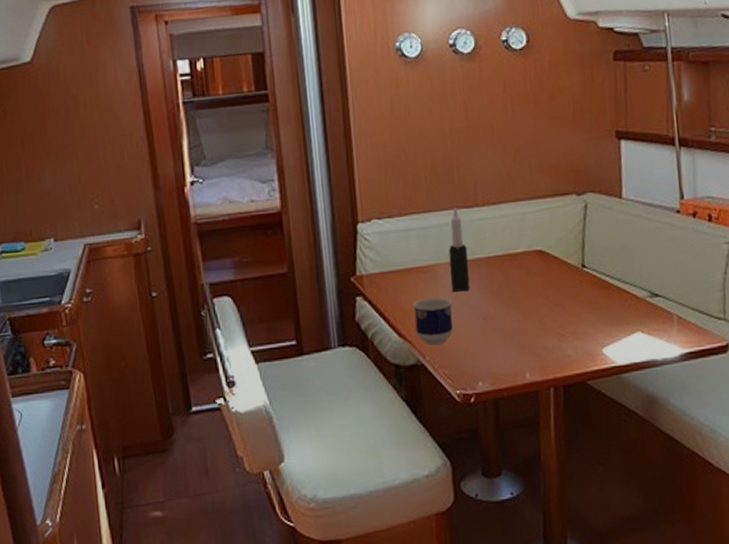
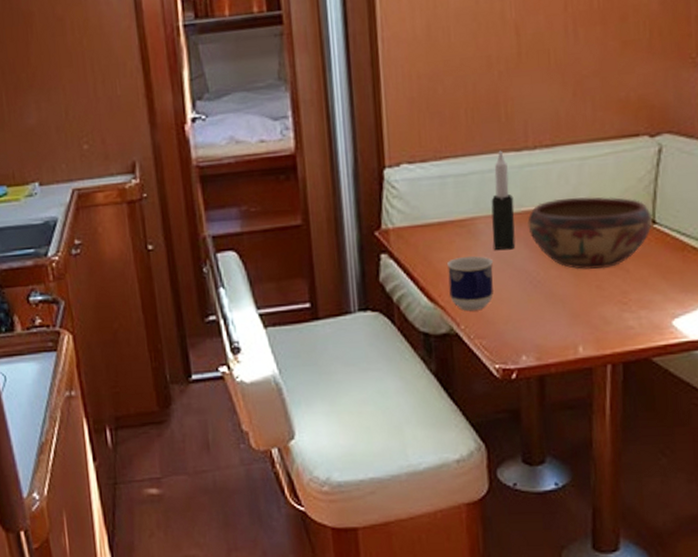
decorative bowl: none [479,245,582,307] -> present [527,197,652,270]

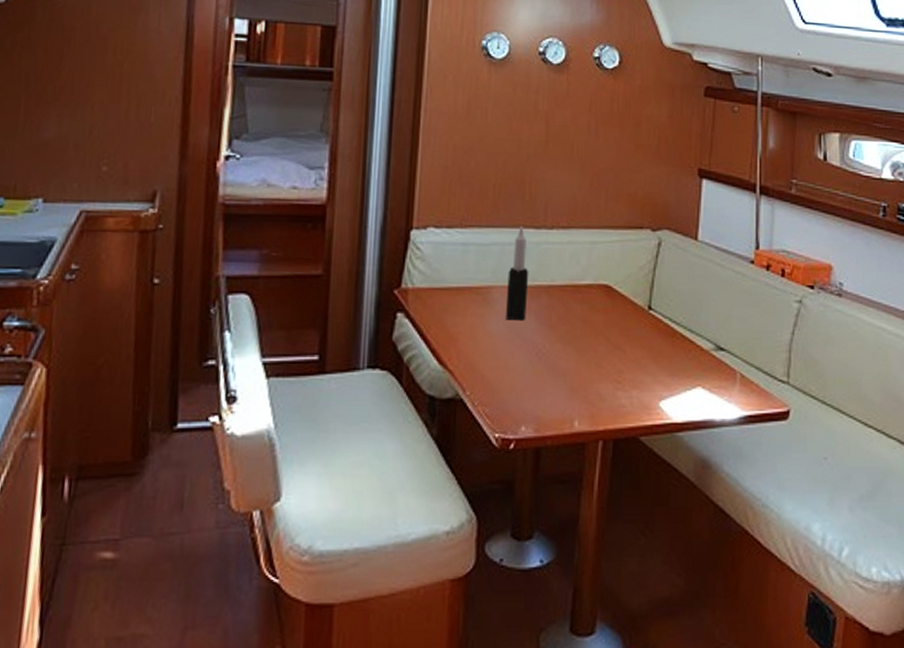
cup: present [446,256,494,311] -> none [459,323,505,378]
decorative bowl: present [527,197,652,270] -> none [539,277,648,348]

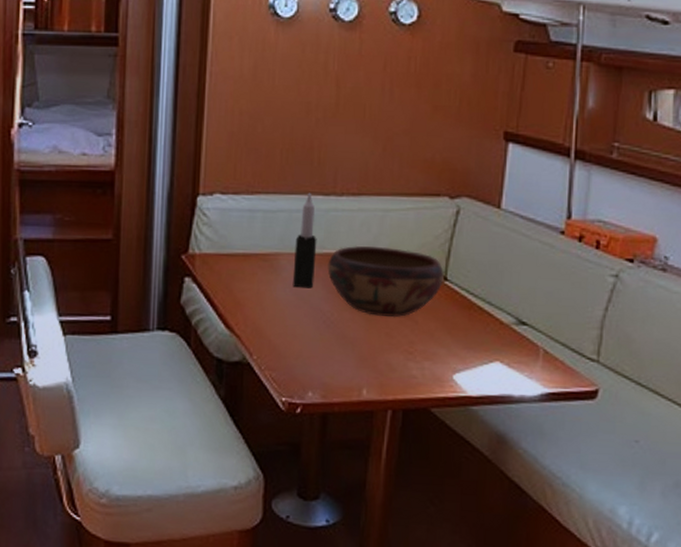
decorative bowl: none [539,277,648,348] -> present [327,245,444,318]

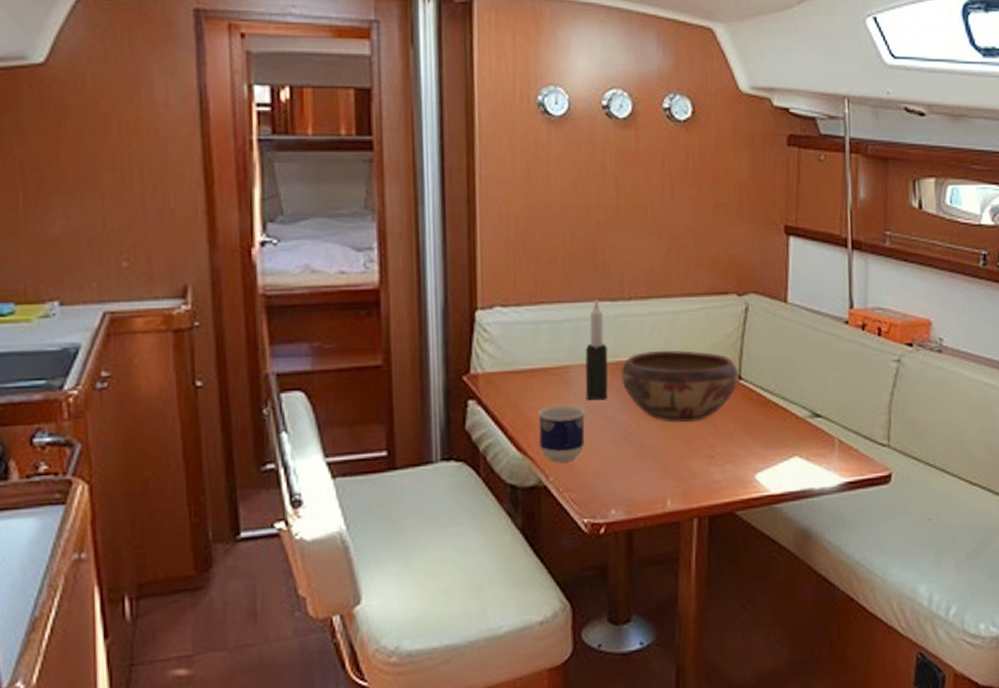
cup: none [246,289,292,343] -> present [537,405,586,463]

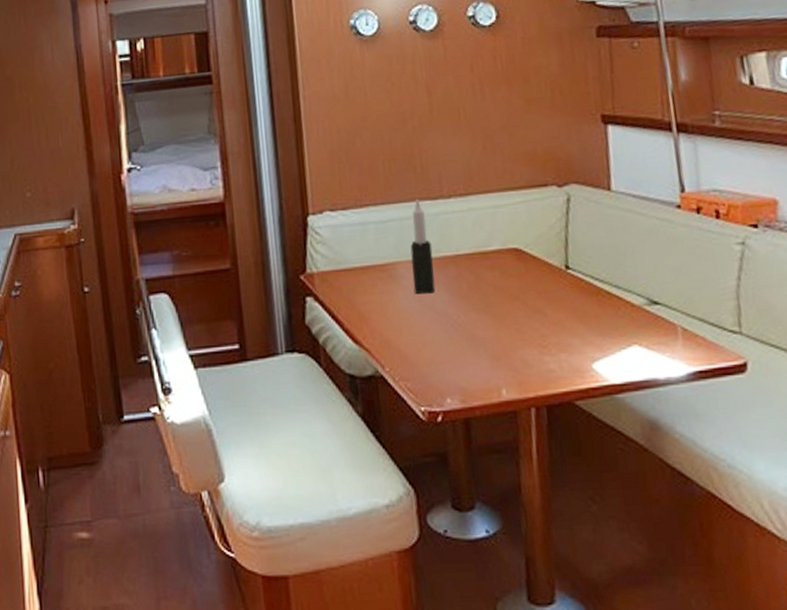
cup: present [537,405,586,463] -> none [369,299,416,354]
decorative bowl: present [621,350,738,422] -> none [446,243,566,313]

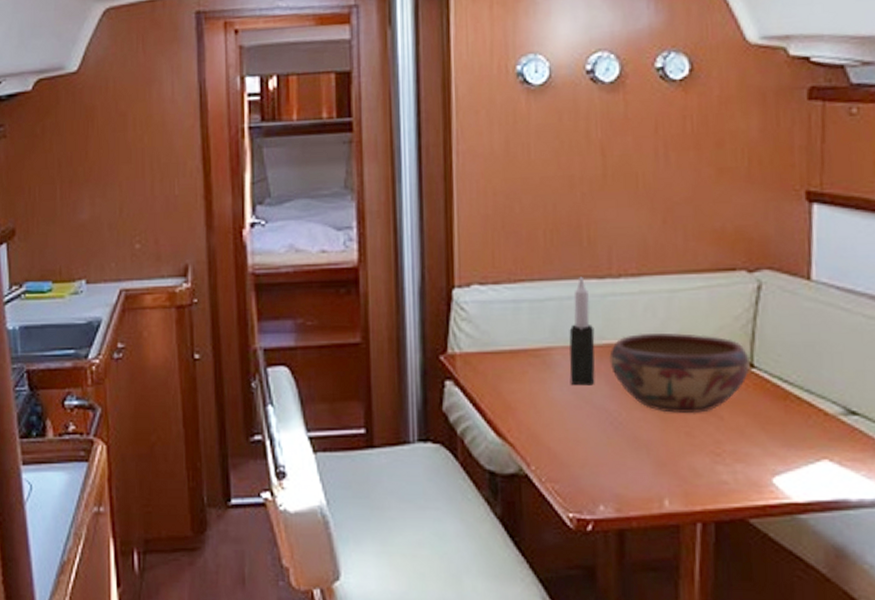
decorative bowl: none [446,243,566,313] -> present [609,333,750,414]

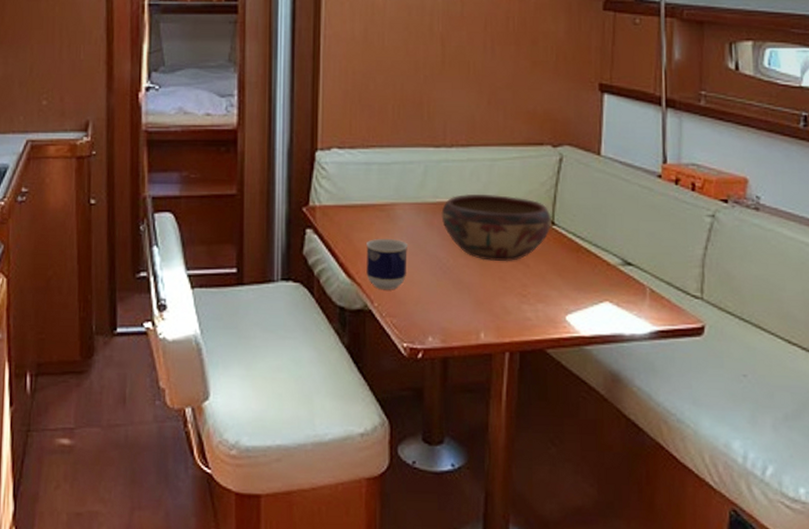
cup: none [517,389,570,451] -> present [365,238,409,290]
candle: present [569,276,595,386] -> none [409,145,430,236]

